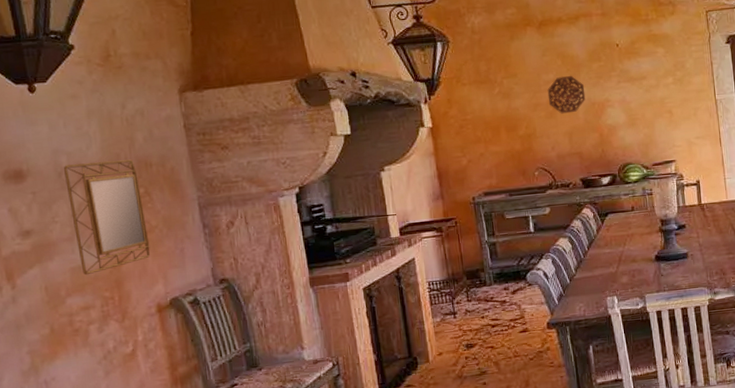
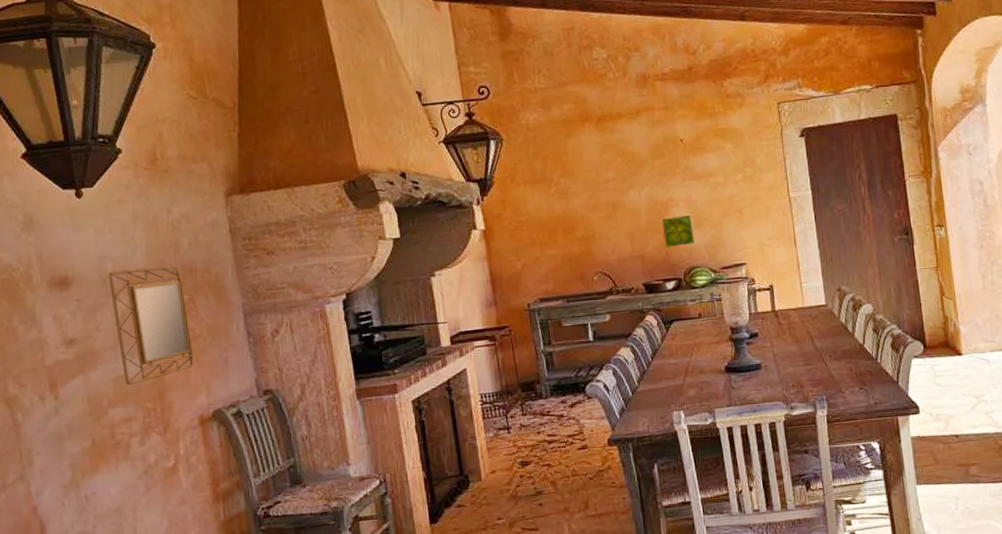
decorative platter: present [547,75,586,114] -> none [607,173,648,215]
decorative tile: none [599,115,628,146] -> present [662,215,695,249]

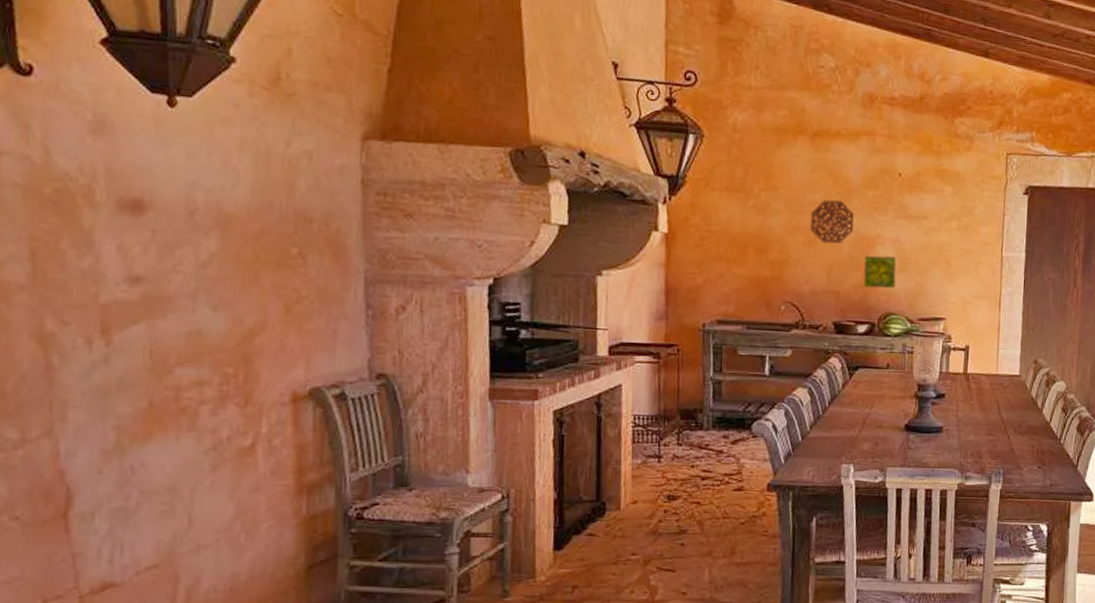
home mirror: present [109,265,194,386] -> none [198,203,295,344]
decorative platter: none [607,173,648,215] -> present [809,200,855,244]

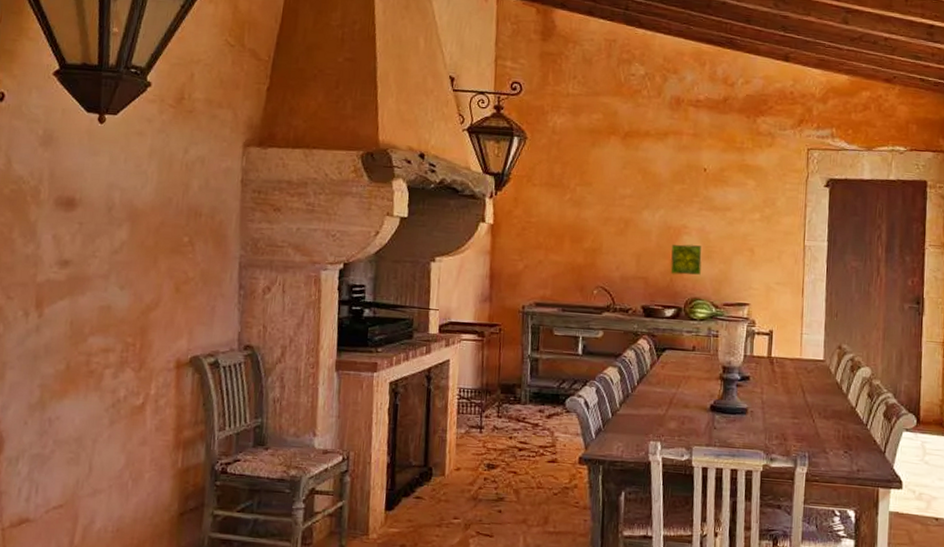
decorative platter: present [809,200,855,244] -> none [620,193,663,234]

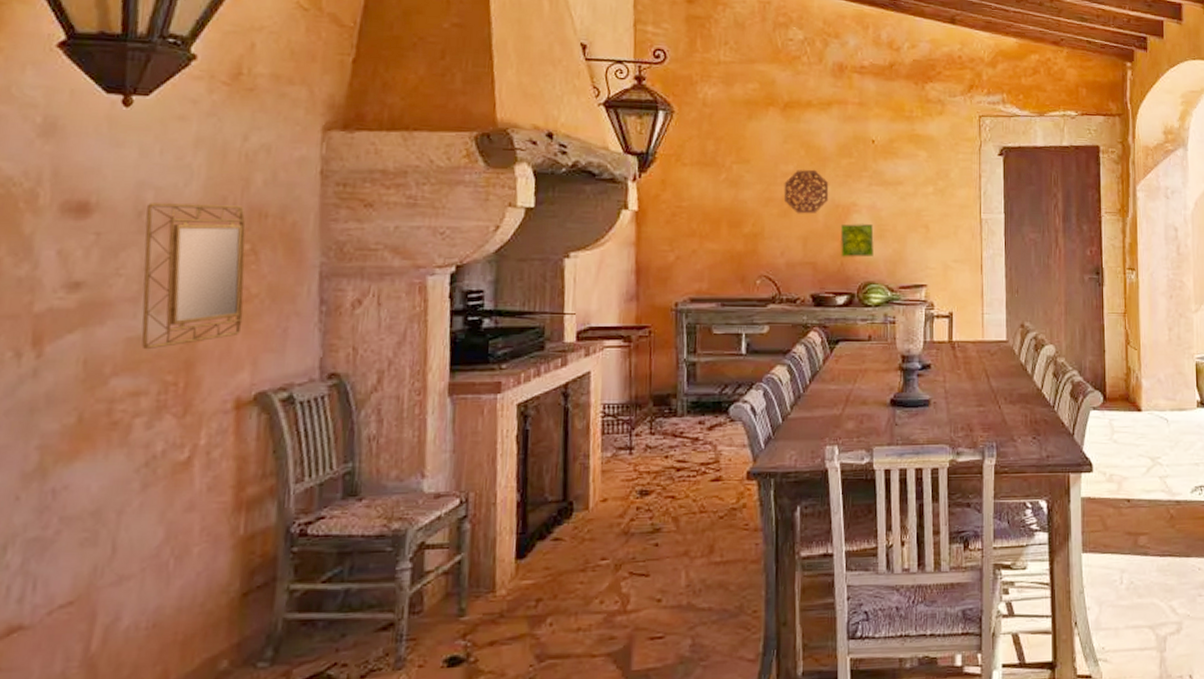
home mirror: none [110,201,185,317] -> present [141,203,246,350]
decorative platter: none [620,193,663,234] -> present [783,169,829,214]

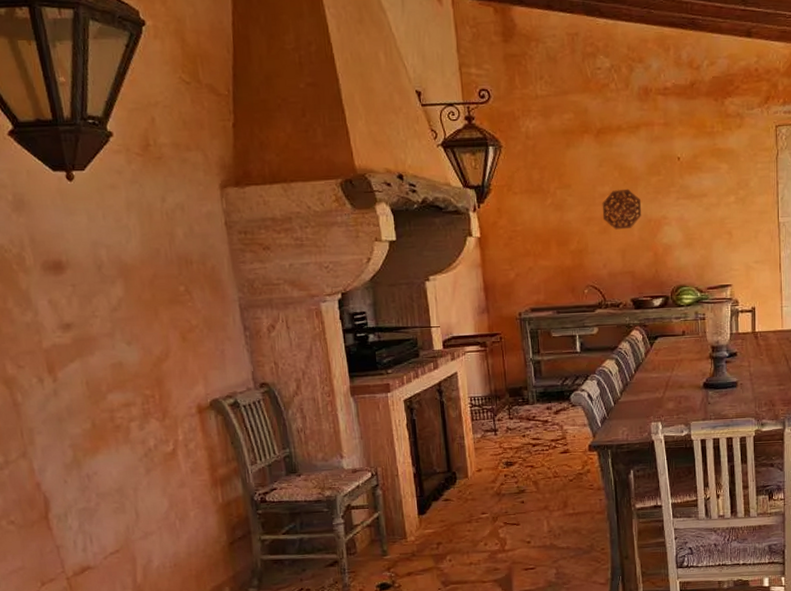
home mirror: present [141,203,246,350] -> none [103,256,191,372]
decorative tile: present [841,223,874,258] -> none [654,234,684,266]

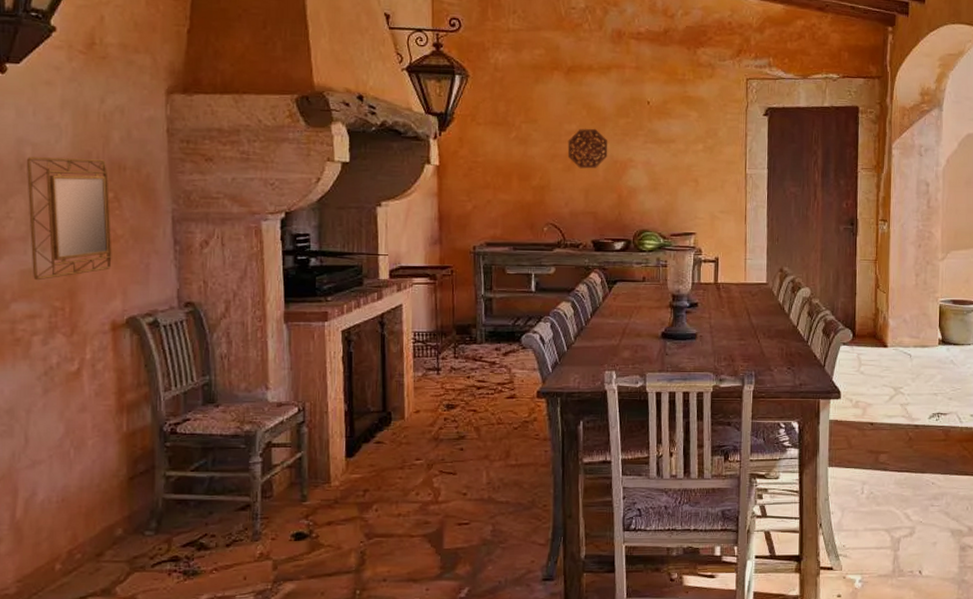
home mirror: none [103,256,191,372] -> present [27,157,112,281]

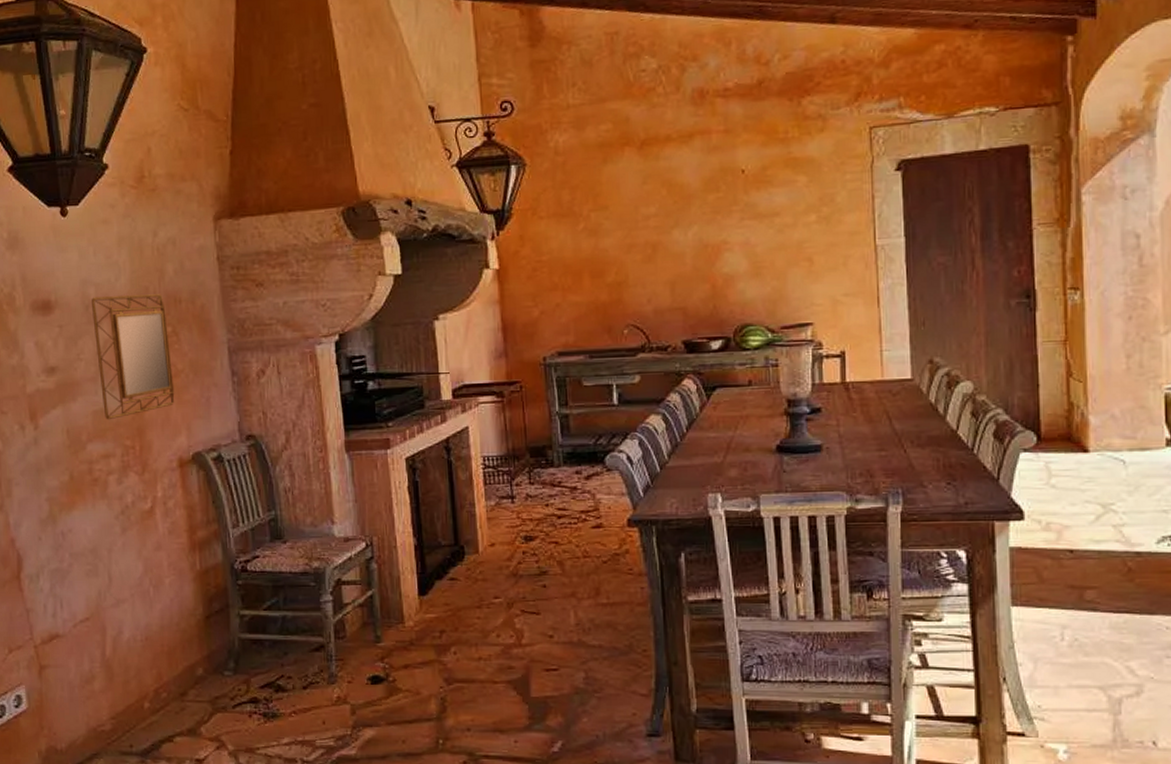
decorative platter: present [567,128,608,169] -> none [646,209,696,258]

